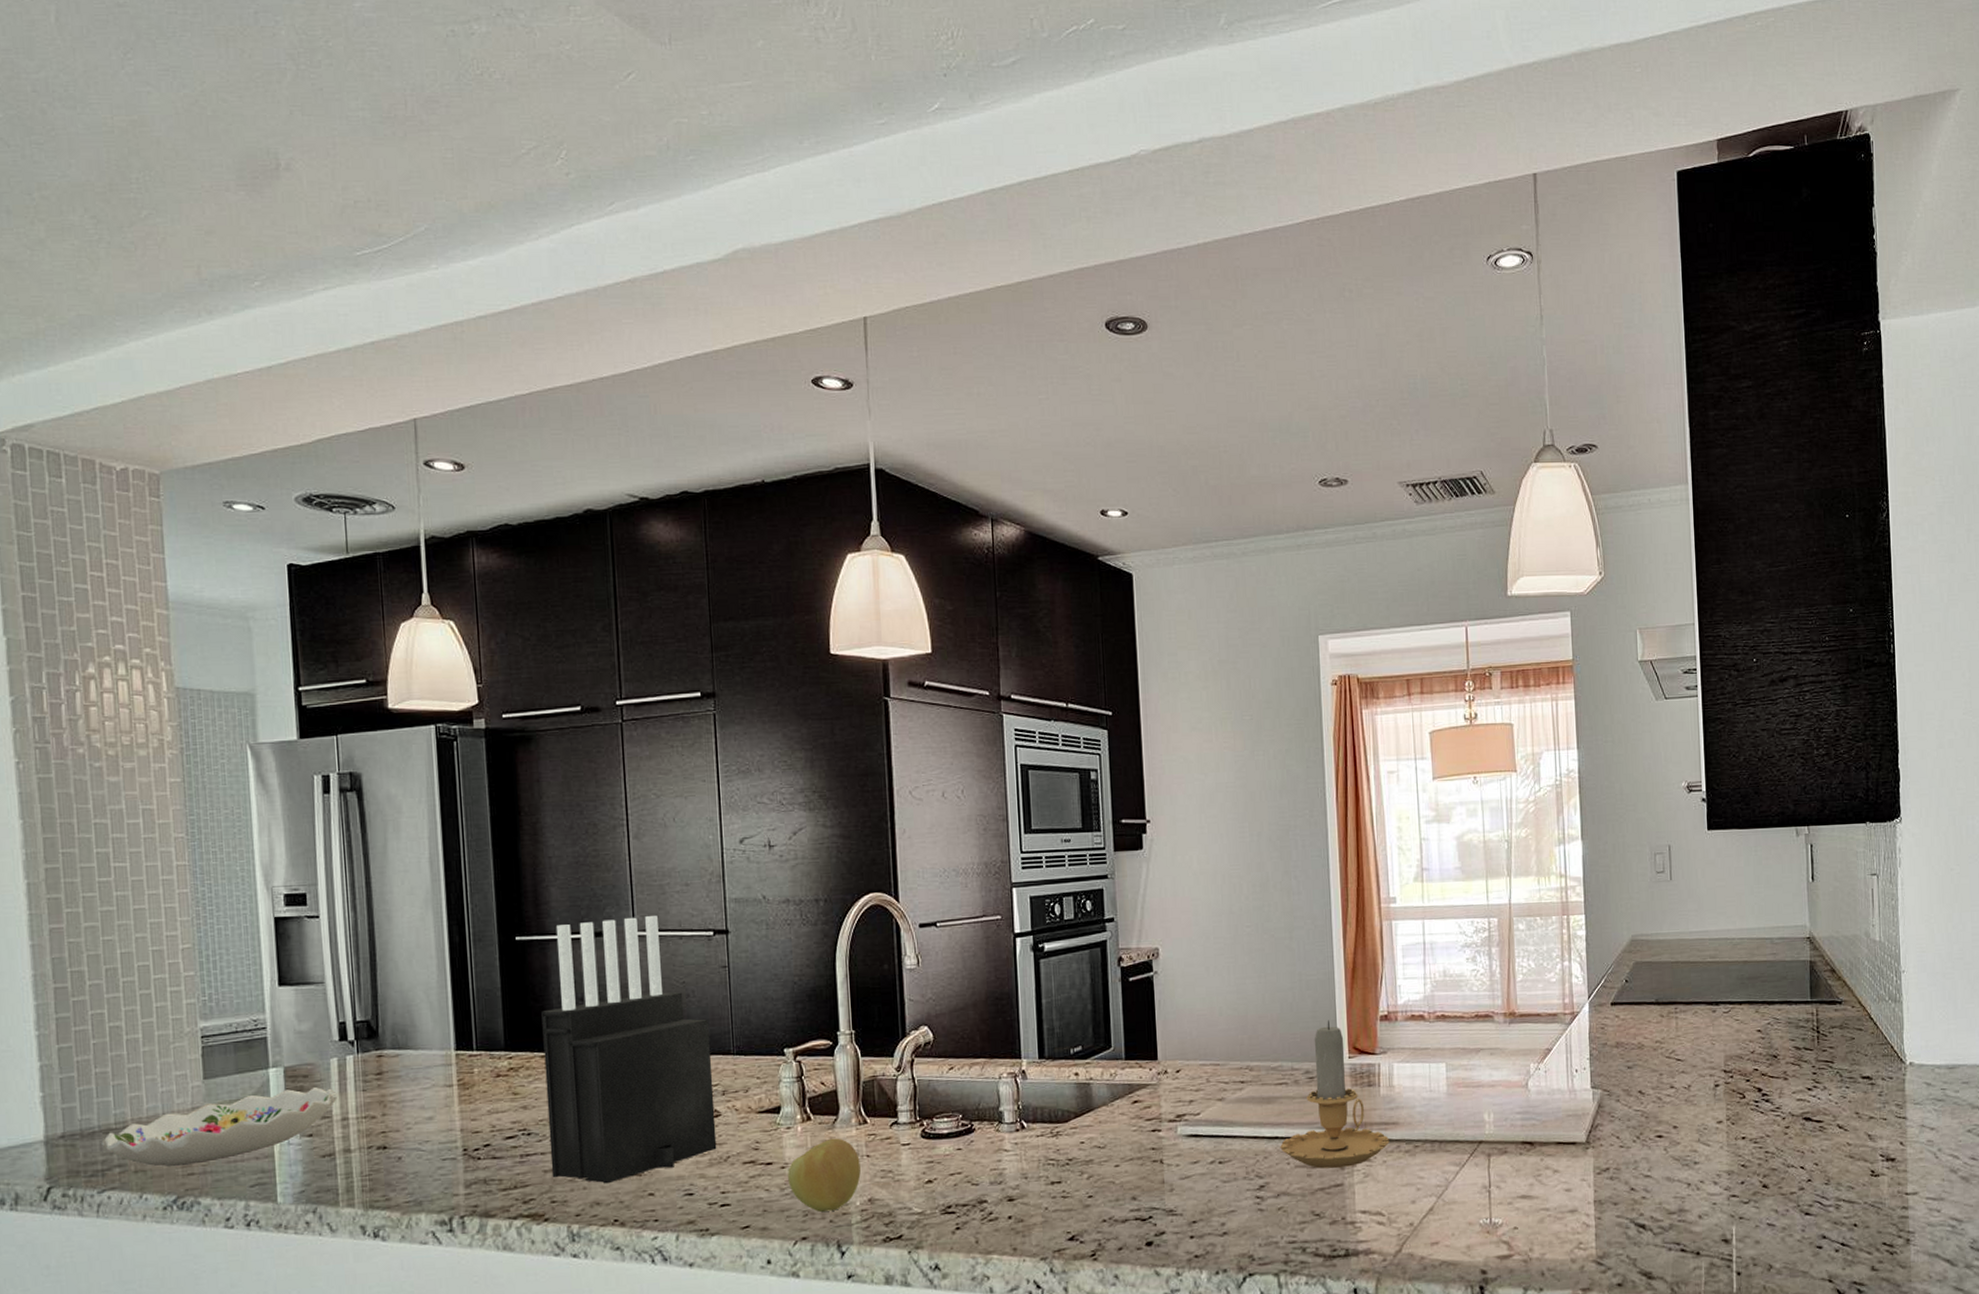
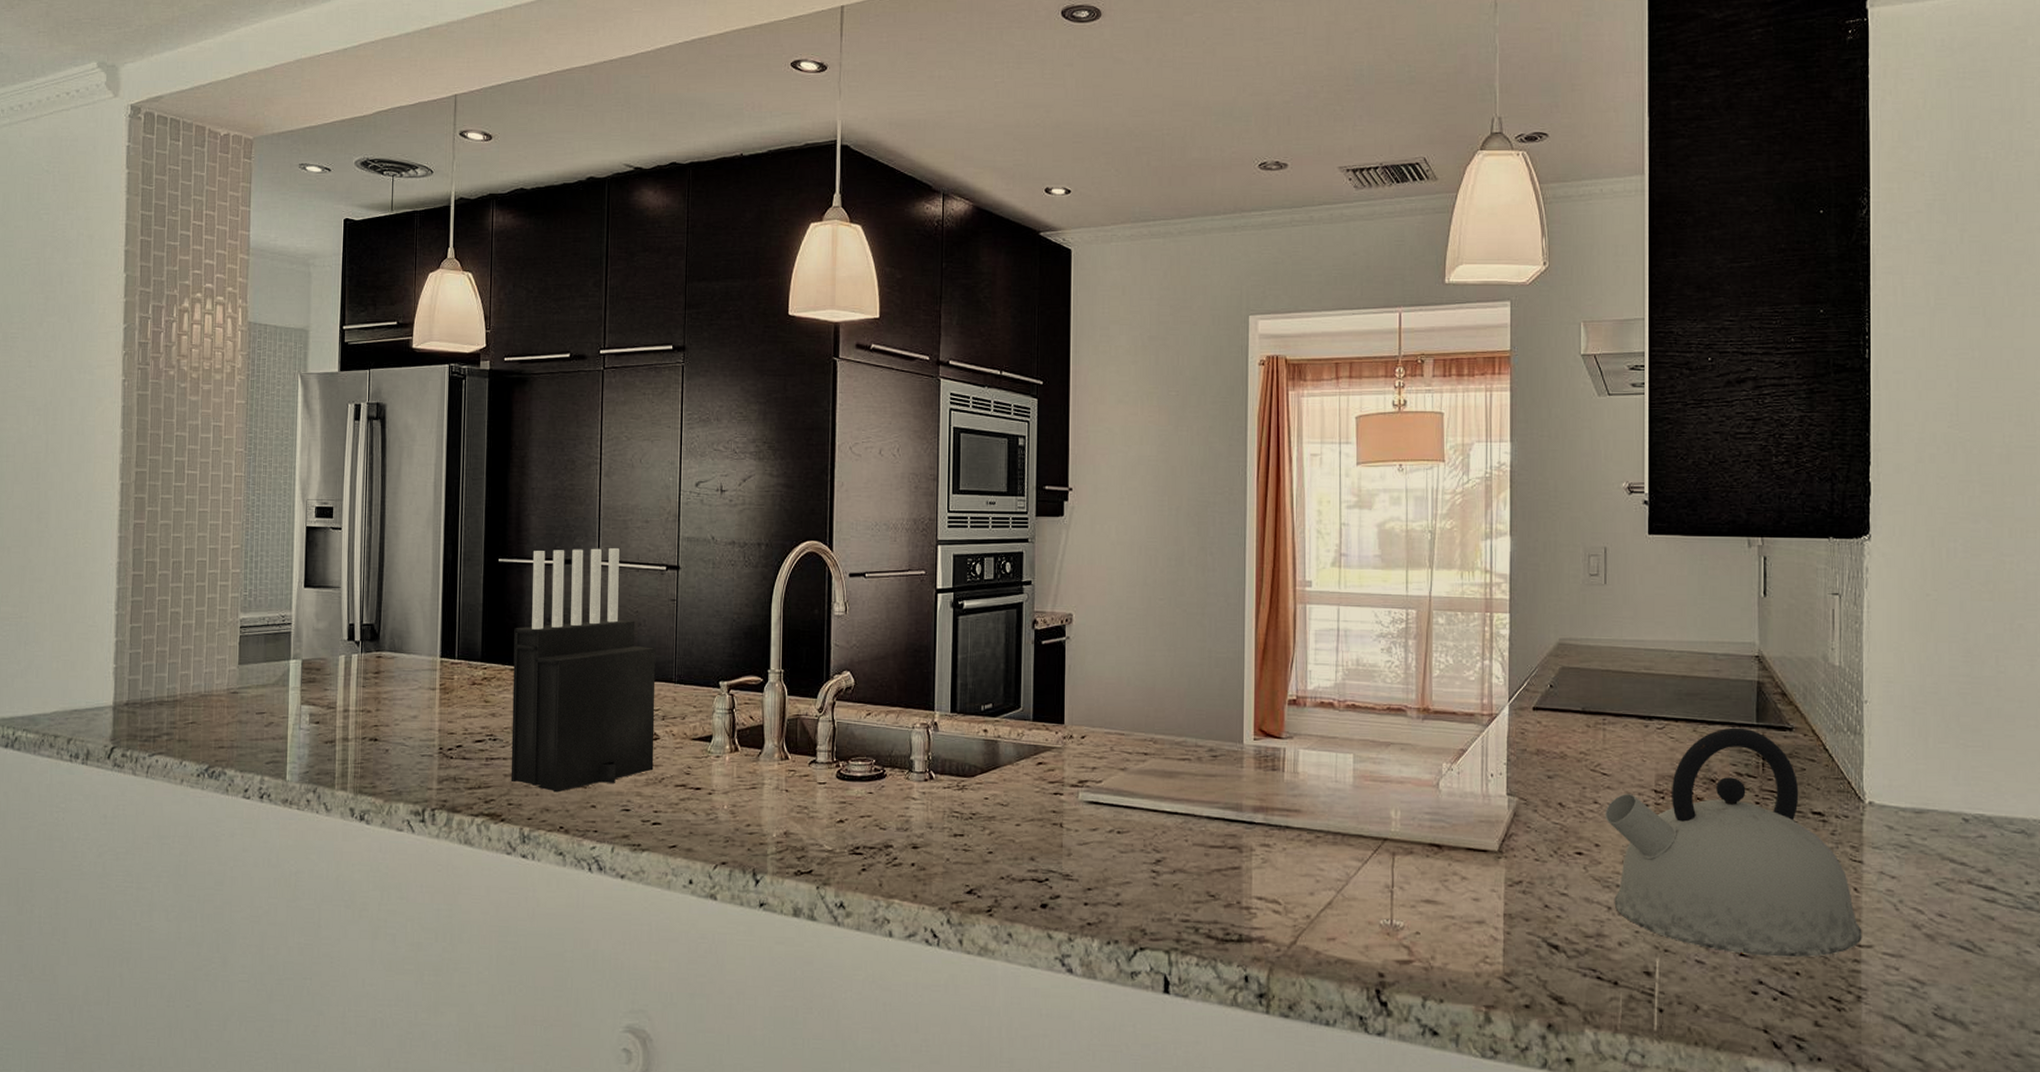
decorative bowl: present [101,1086,339,1167] -> none [155,679,343,740]
apple: present [788,1138,861,1212] -> none [714,770,779,840]
candle: present [1280,1020,1389,1169] -> none [1179,699,1290,850]
kettle: none [1681,1005,1909,1213] -> present [1605,727,1862,958]

